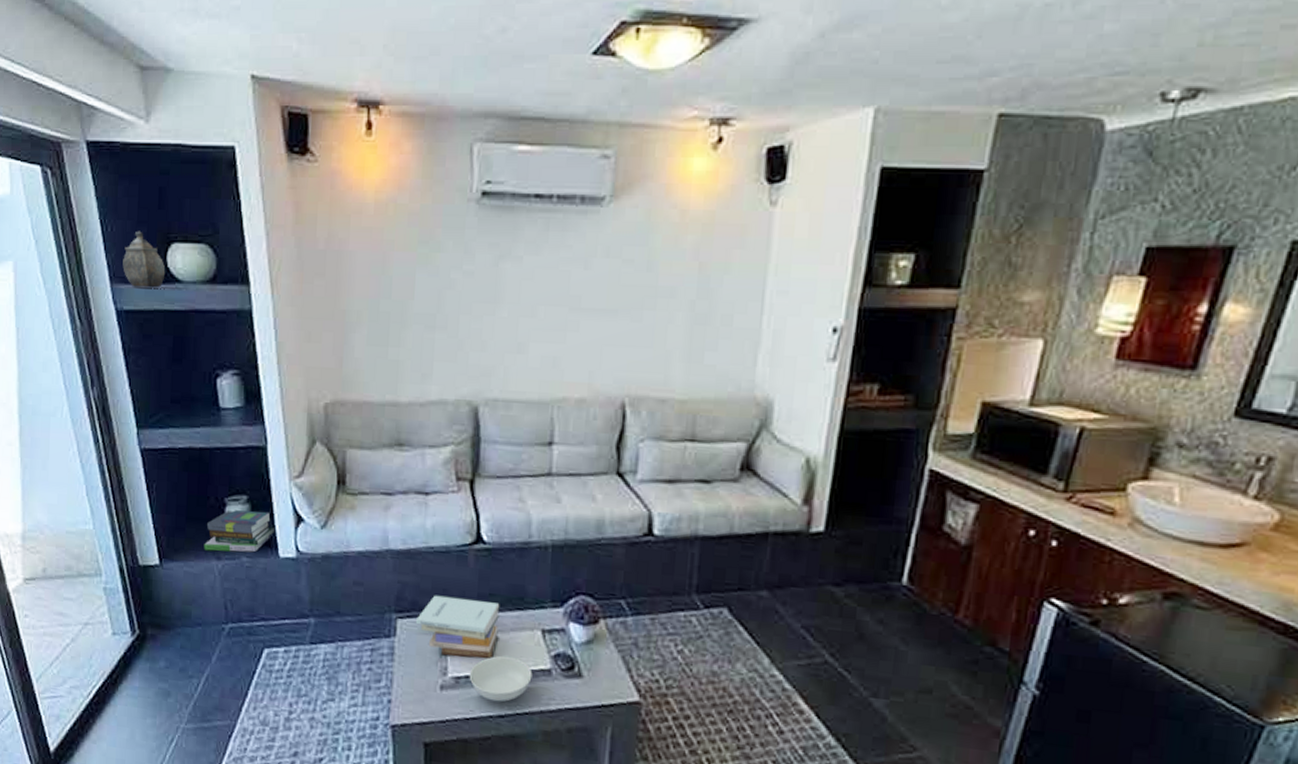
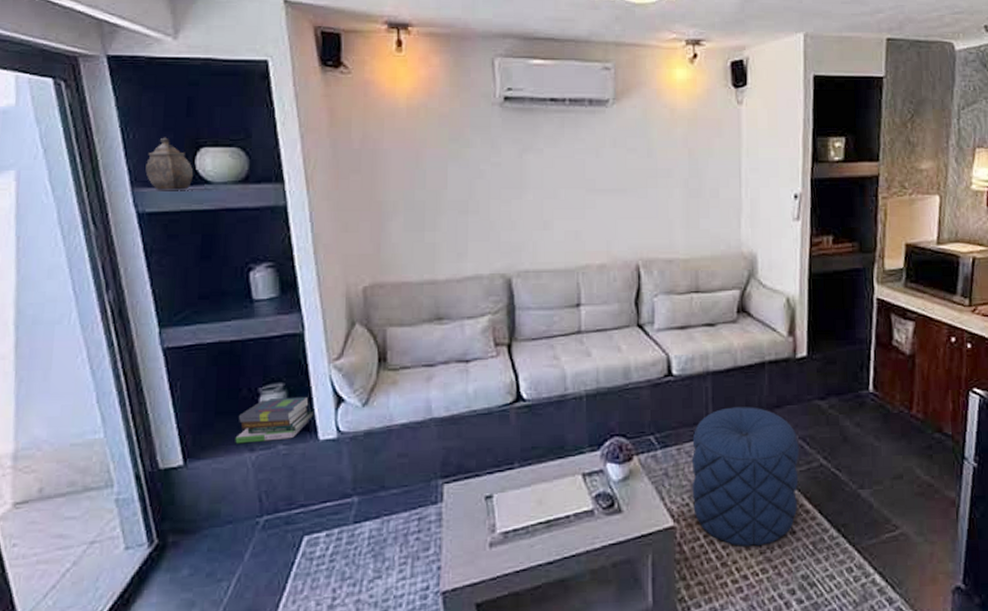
books: present [415,595,500,659] -> none [461,455,542,513]
bowl: present [469,655,533,703] -> none [517,503,577,550]
pouf: none [663,580,800,740] -> present [692,407,799,546]

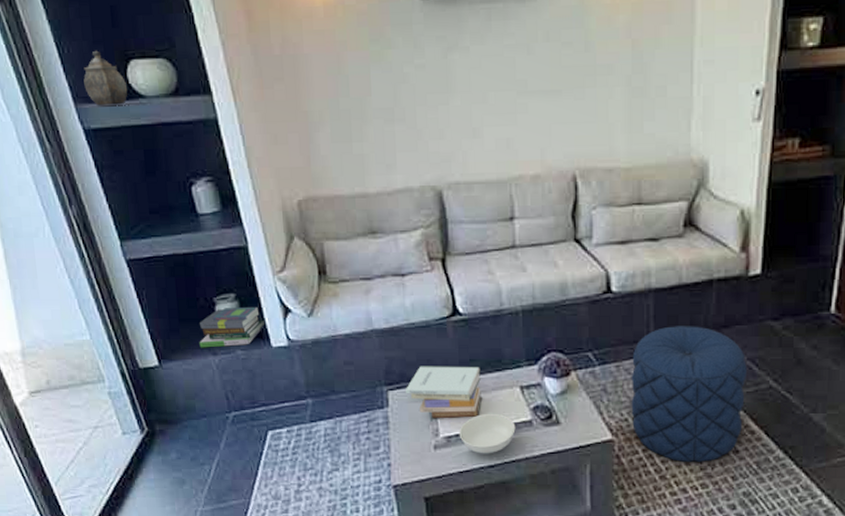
books: none [461,455,542,513] -> present [405,366,481,419]
bowl: none [517,503,577,550] -> present [459,413,516,454]

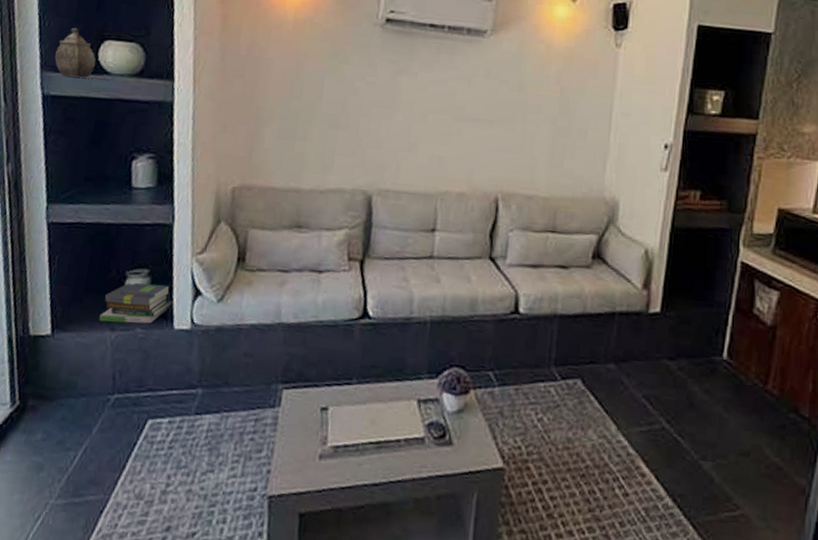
books: present [405,366,481,419] -> none [300,366,381,428]
bowl: present [459,413,516,454] -> none [347,424,407,471]
pouf: present [631,326,747,462] -> none [525,354,642,503]

